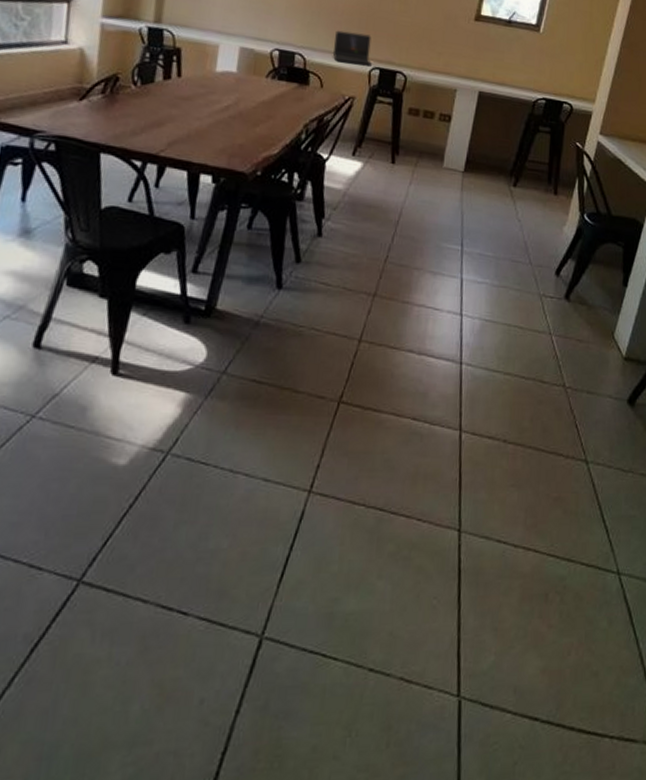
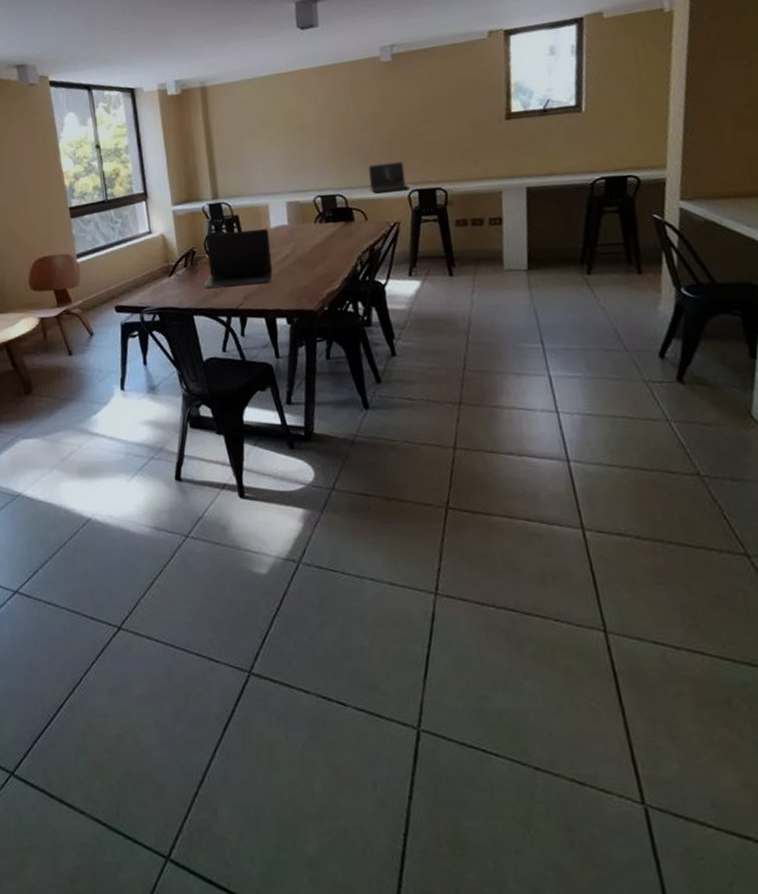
laptop computer: none [121,61,213,133] -> present [203,229,273,289]

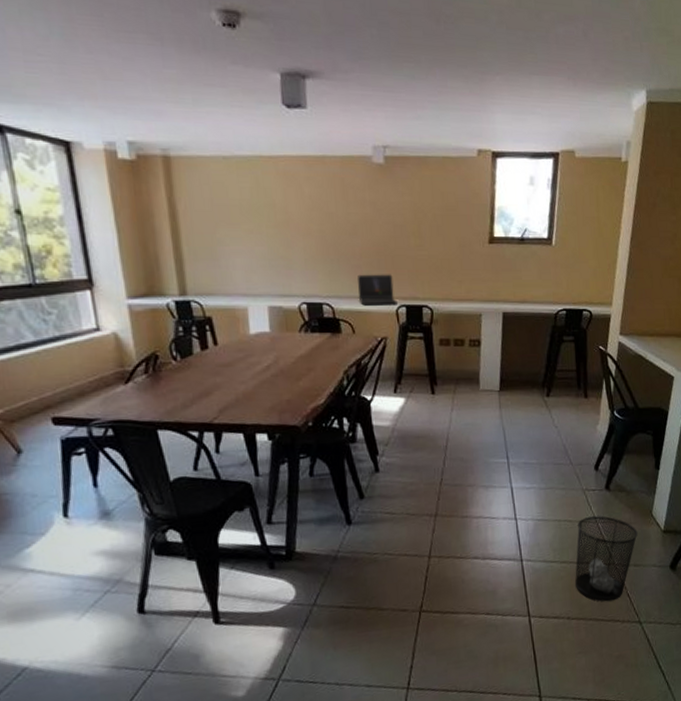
laptop computer: present [203,229,273,289] -> none [169,334,253,400]
waste bin: none [641,413,732,523] -> present [574,516,638,602]

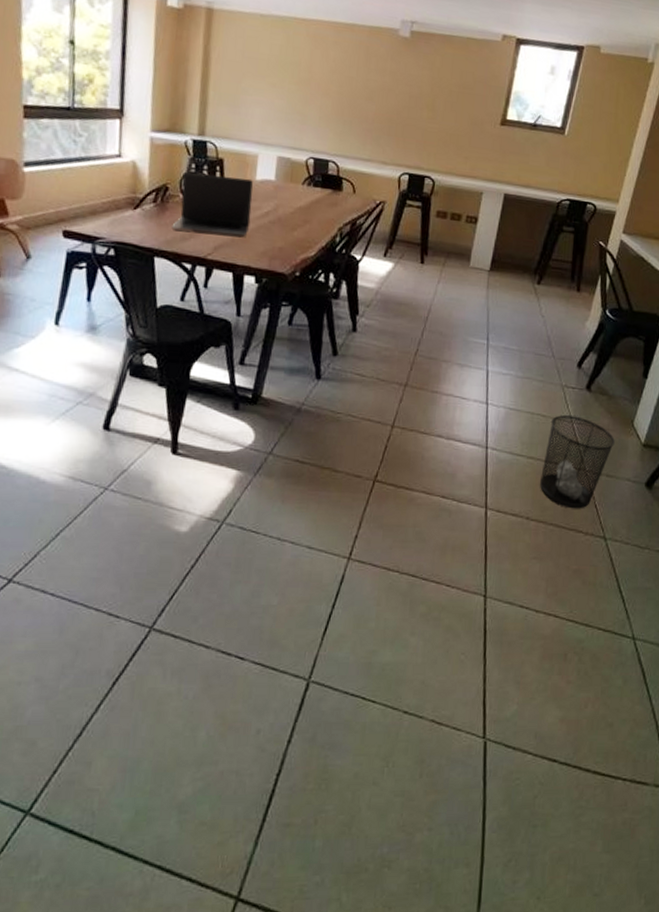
laptop computer: none [169,334,253,400] -> present [171,171,254,238]
laptop computer: present [358,274,397,306] -> none [365,138,401,172]

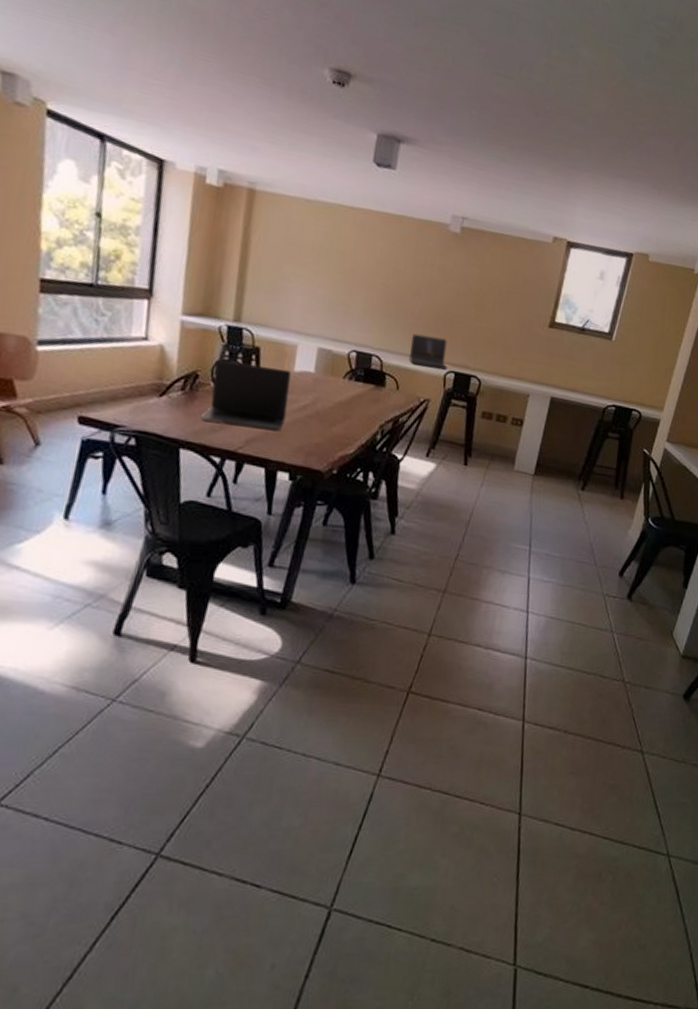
laptop computer: none [365,138,401,172] -> present [409,333,447,370]
waste bin: present [539,415,615,509] -> none [578,625,654,722]

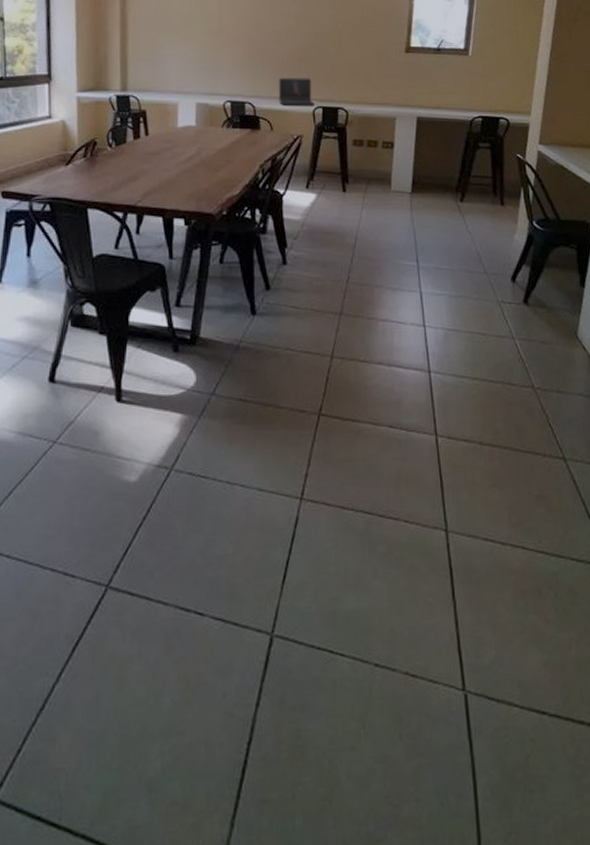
laptop computer: present [200,359,291,432] -> none [102,125,176,183]

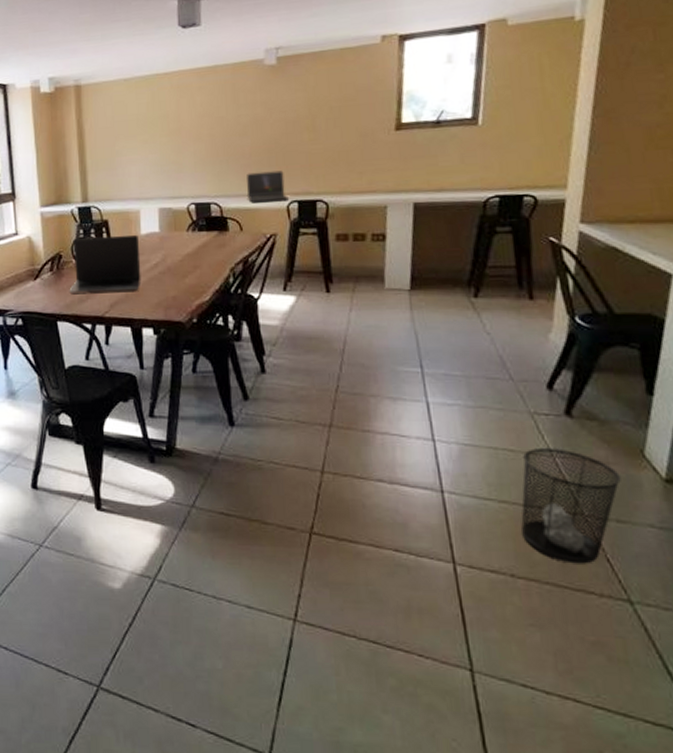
laptop computer: none [102,125,176,183] -> present [69,235,141,295]
waste bin: none [488,332,561,430] -> present [520,448,621,564]

